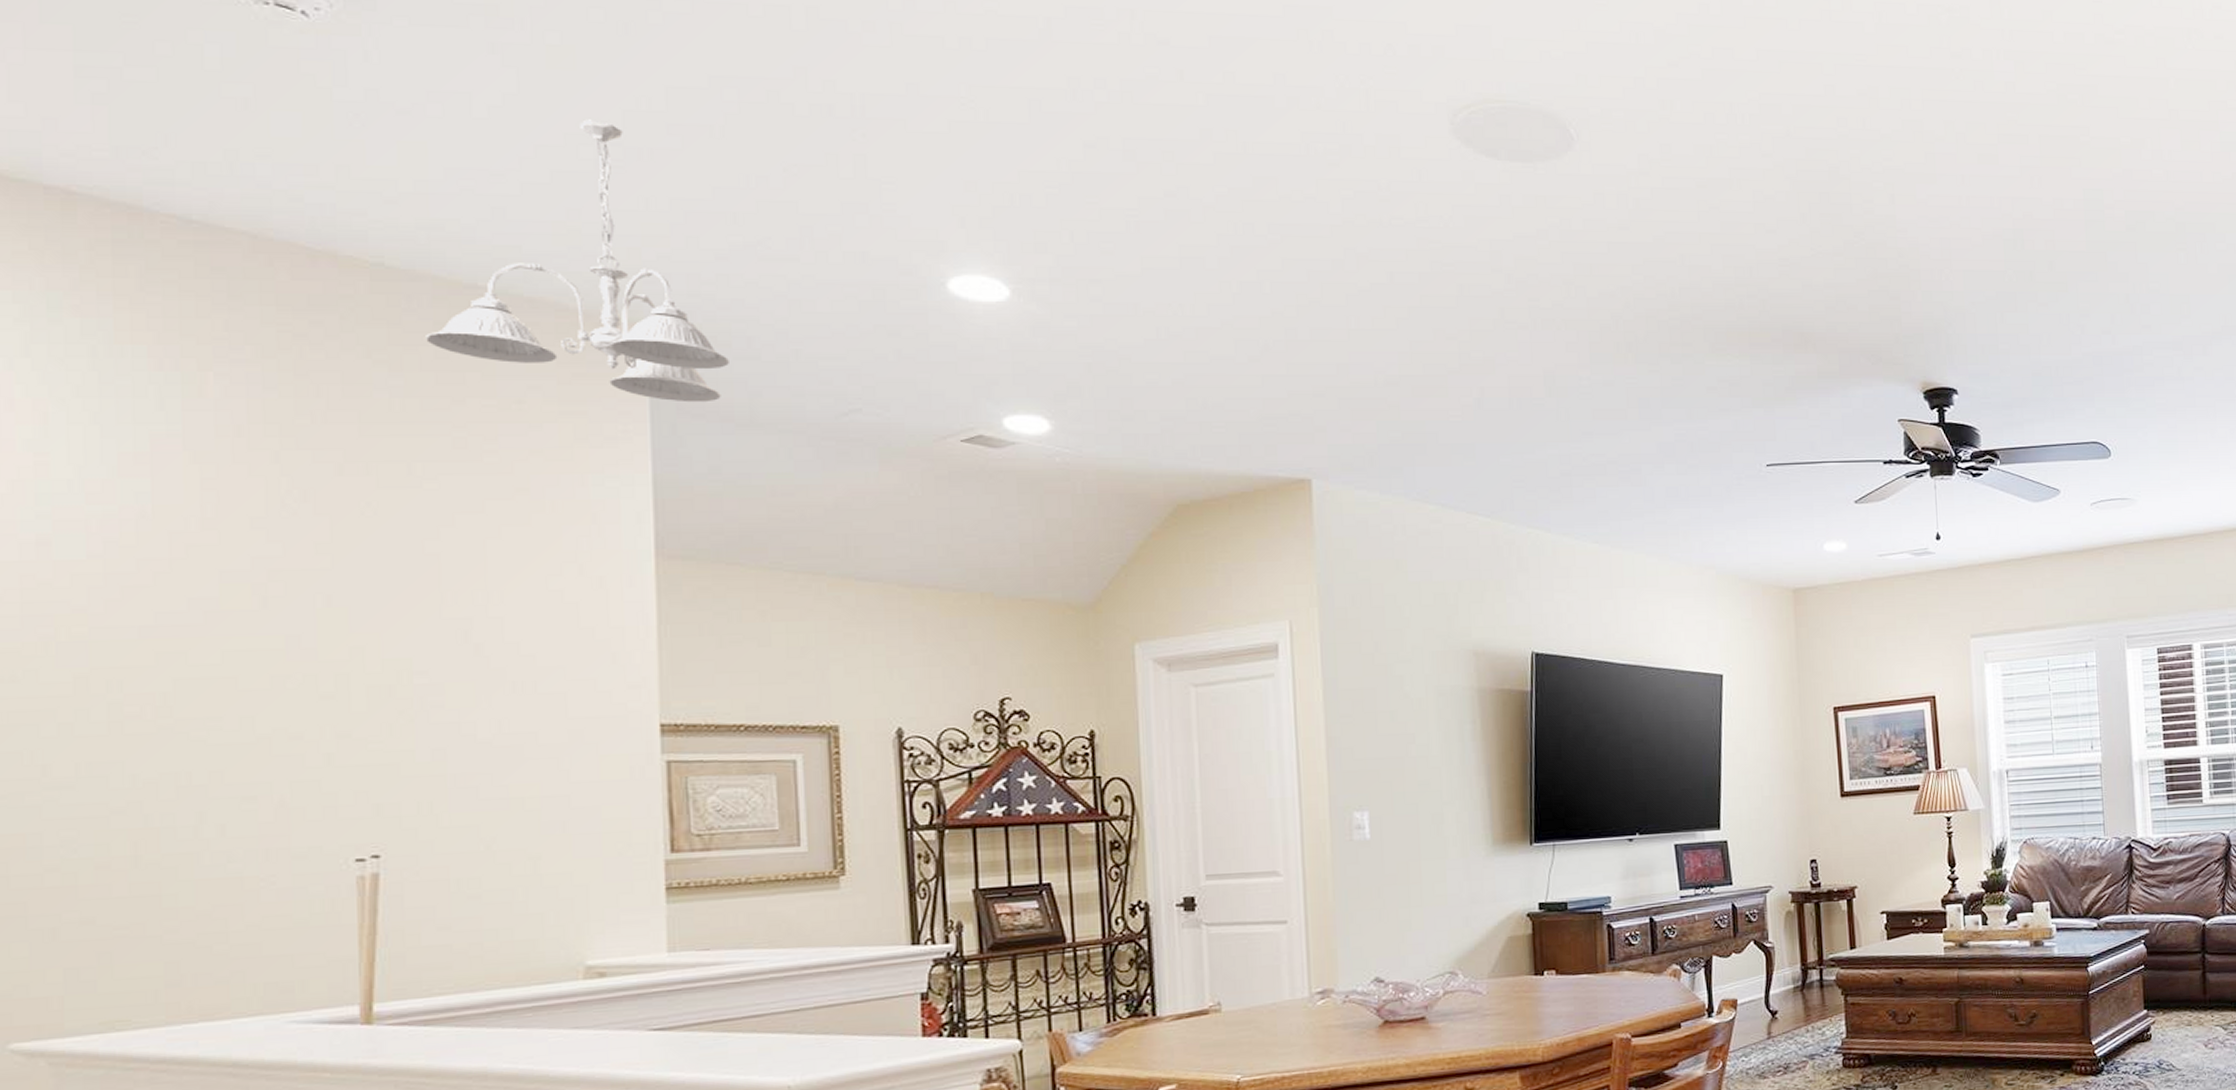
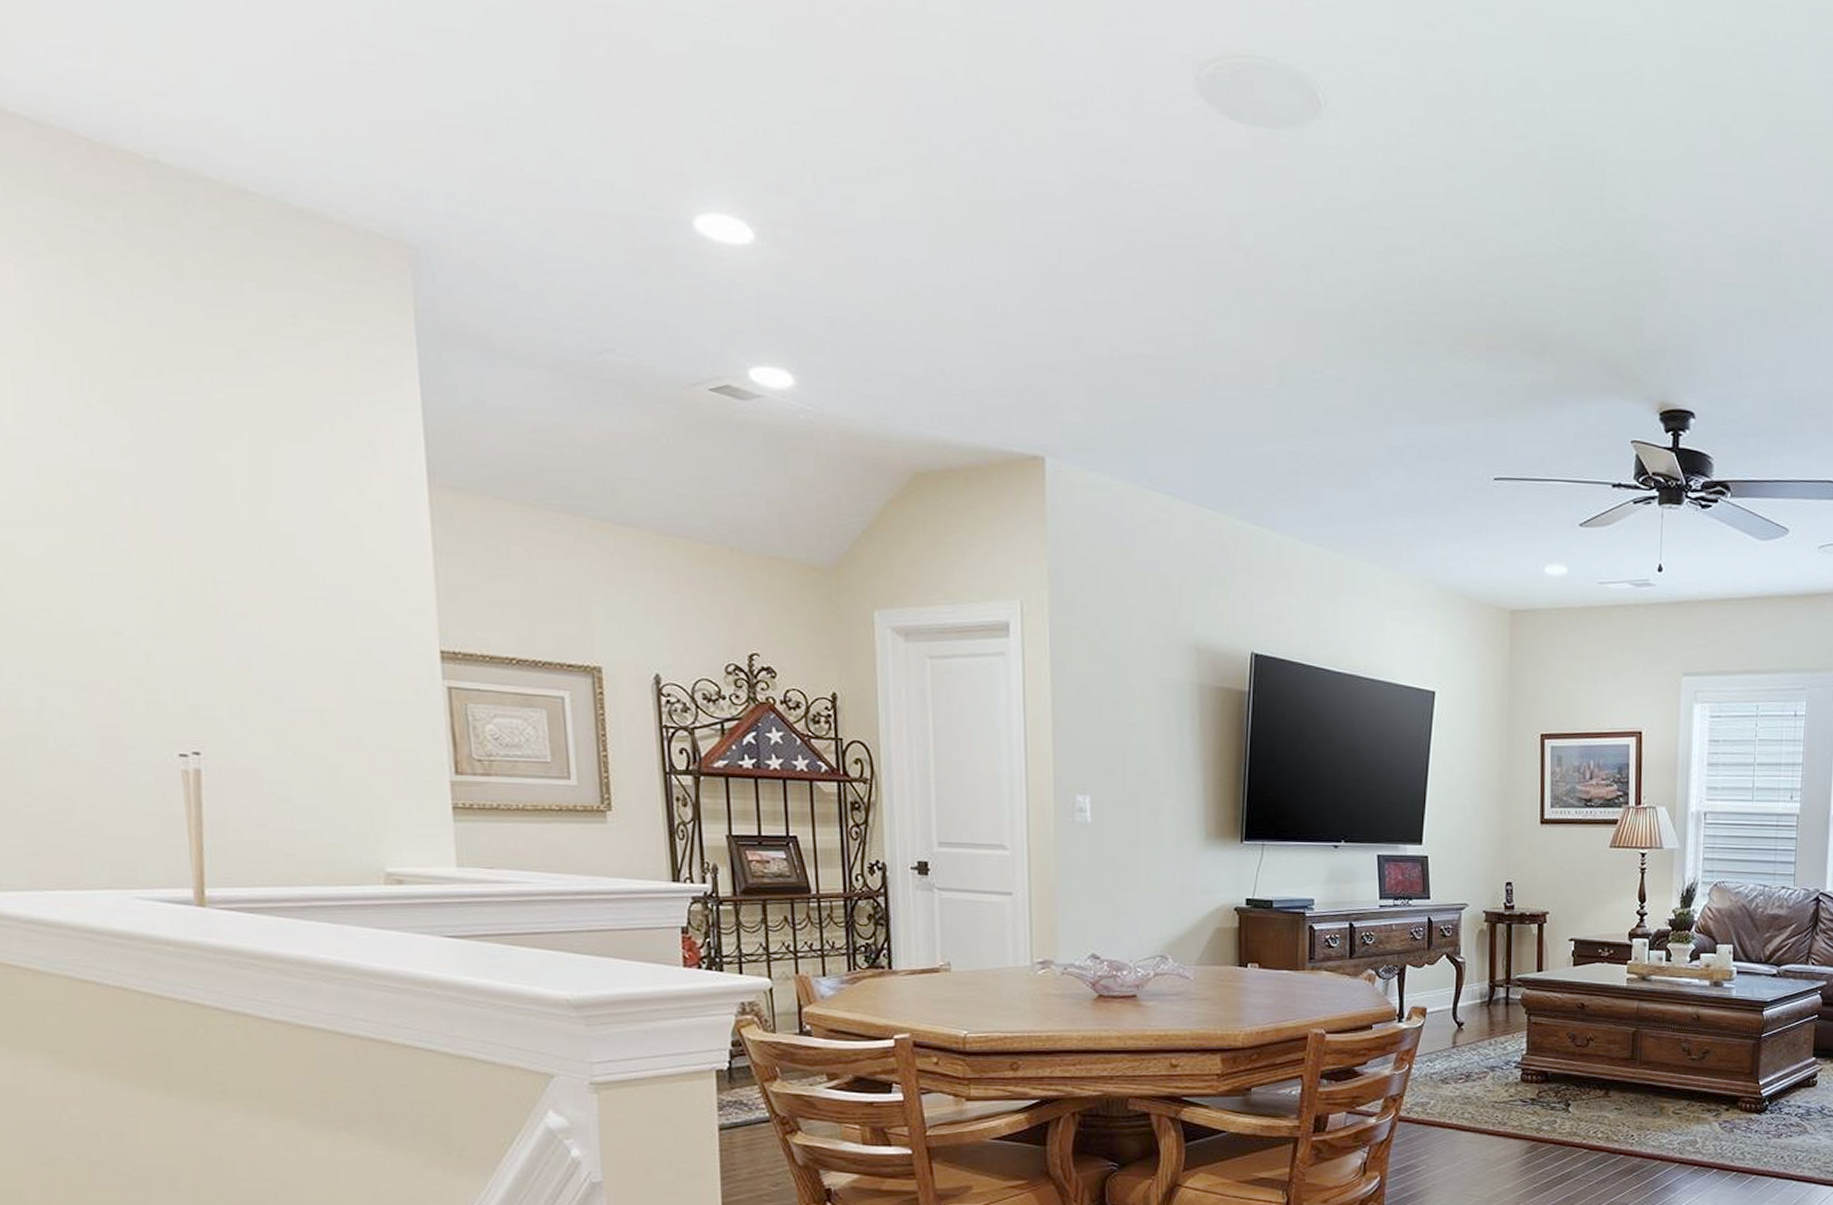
chandelier: present [426,119,729,403] -> none [203,16,488,331]

